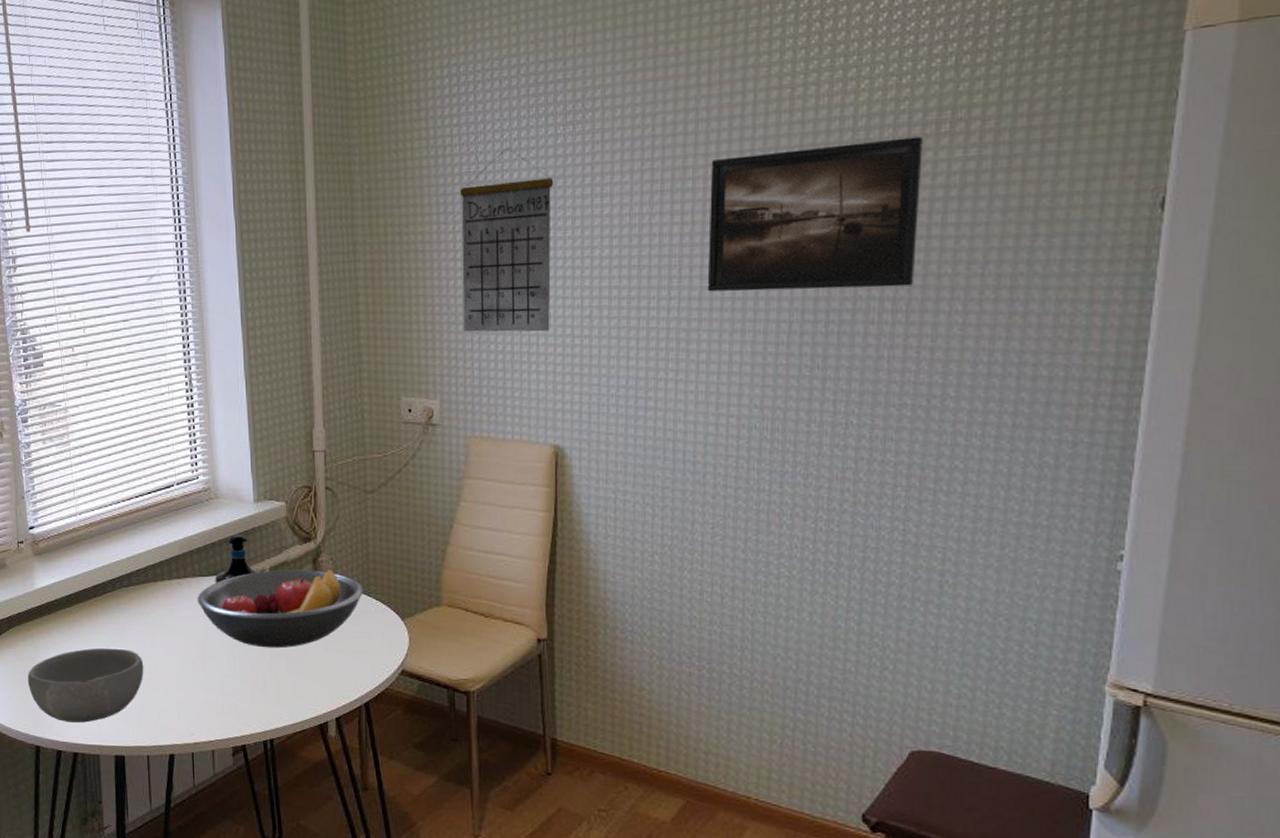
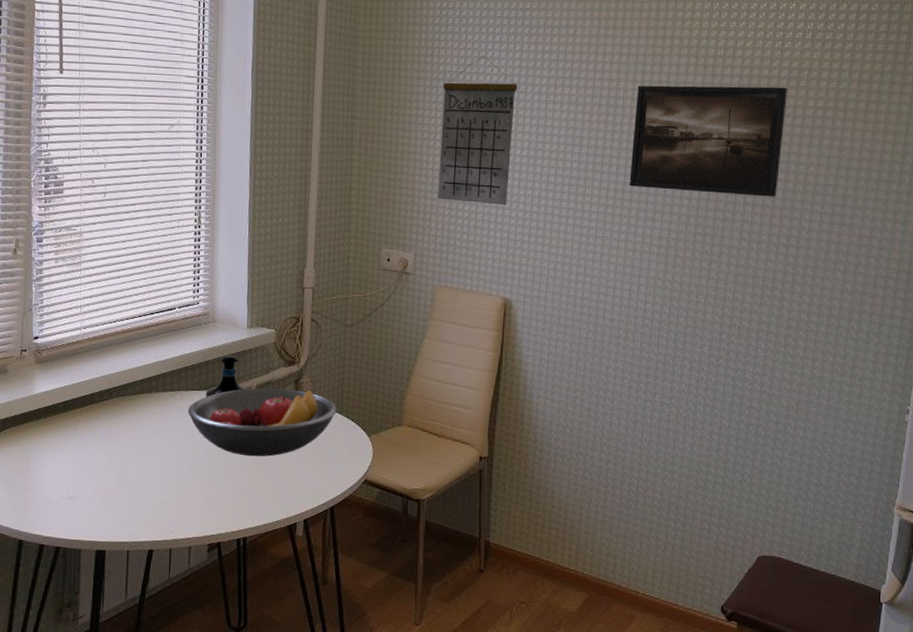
bowl: present [27,647,144,723] -> none [17,450,132,519]

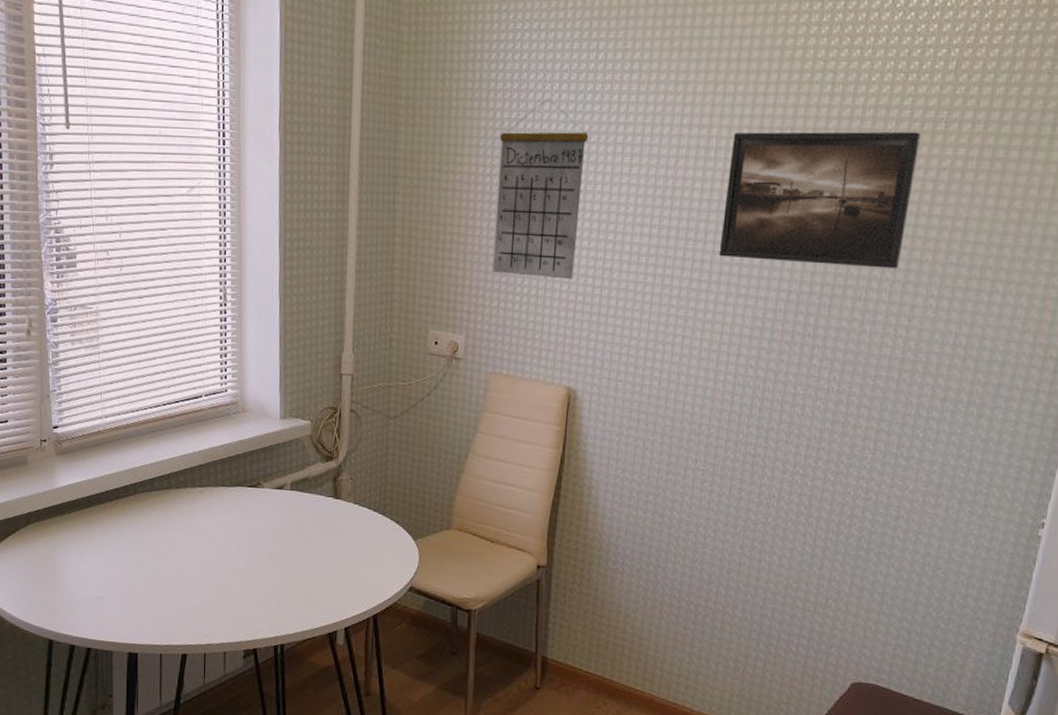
fruit bowl: present [187,388,338,457] -> none [218,485,380,560]
tequila bottle: present [205,355,248,397] -> none [237,448,282,494]

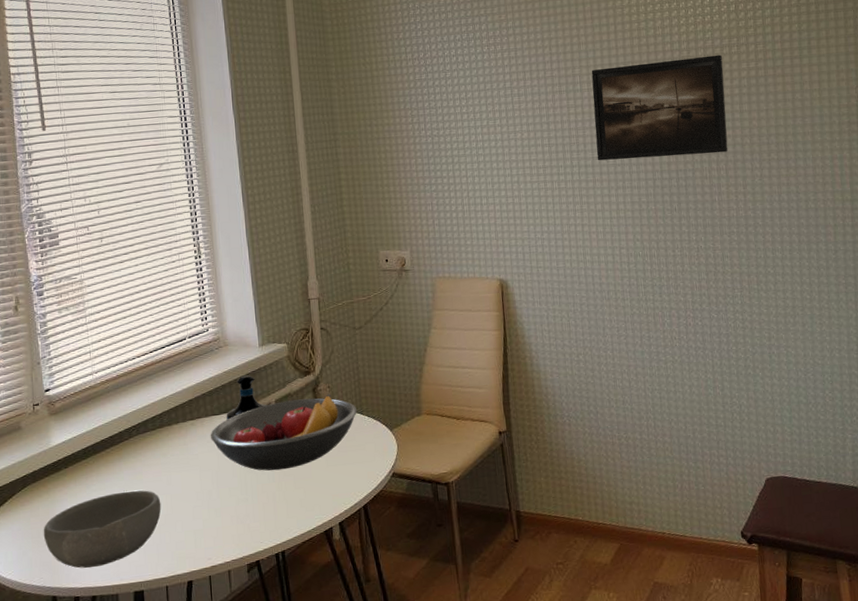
bowl: none [44,548,162,620] -> present [43,490,161,568]
fruit bowl: none [218,485,380,560] -> present [210,394,358,471]
tequila bottle: none [237,448,282,494] -> present [226,375,267,420]
calendar: present [492,98,589,280] -> none [414,61,490,198]

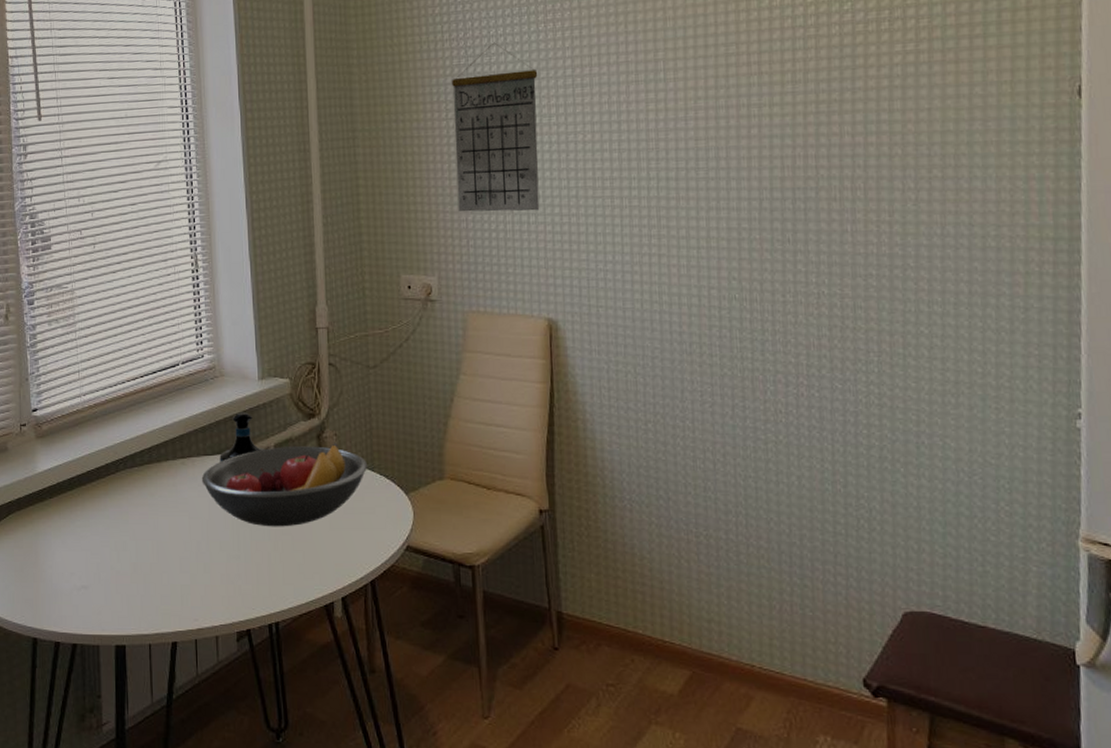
bowl: present [43,490,161,568] -> none [26,531,147,611]
calendar: none [414,61,490,198] -> present [451,42,540,212]
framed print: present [591,55,728,161] -> none [680,33,869,173]

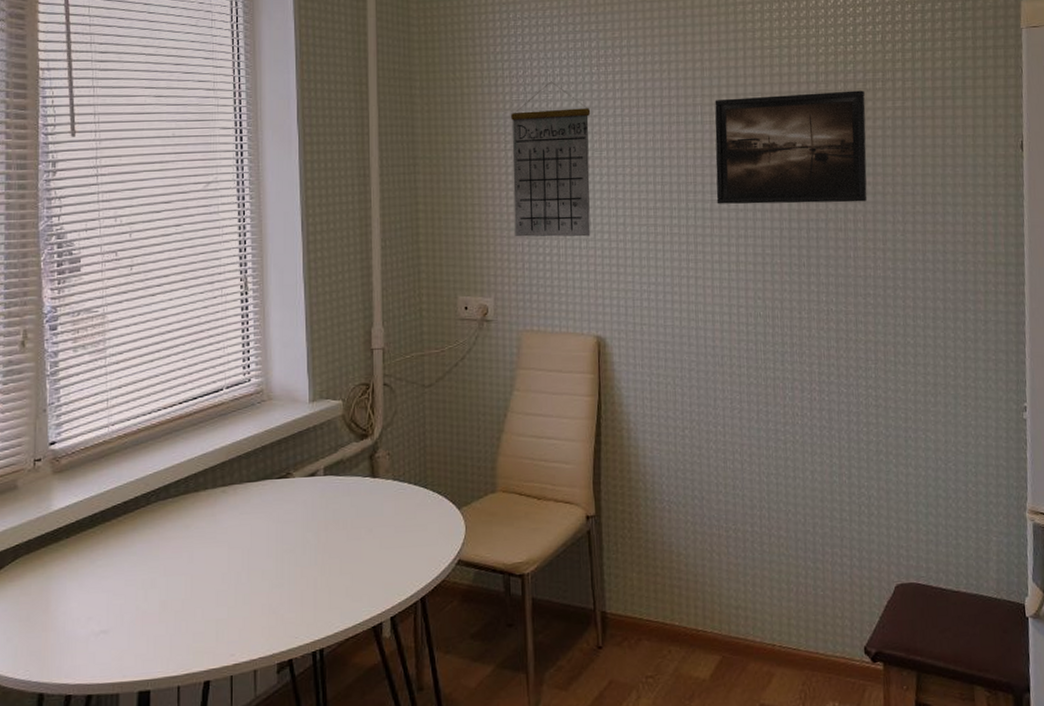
fruit bowl: present [201,443,368,527] -> none [243,462,421,552]
tequila bottle: present [219,412,265,462] -> none [264,435,314,488]
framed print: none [680,33,869,173] -> present [715,90,867,204]

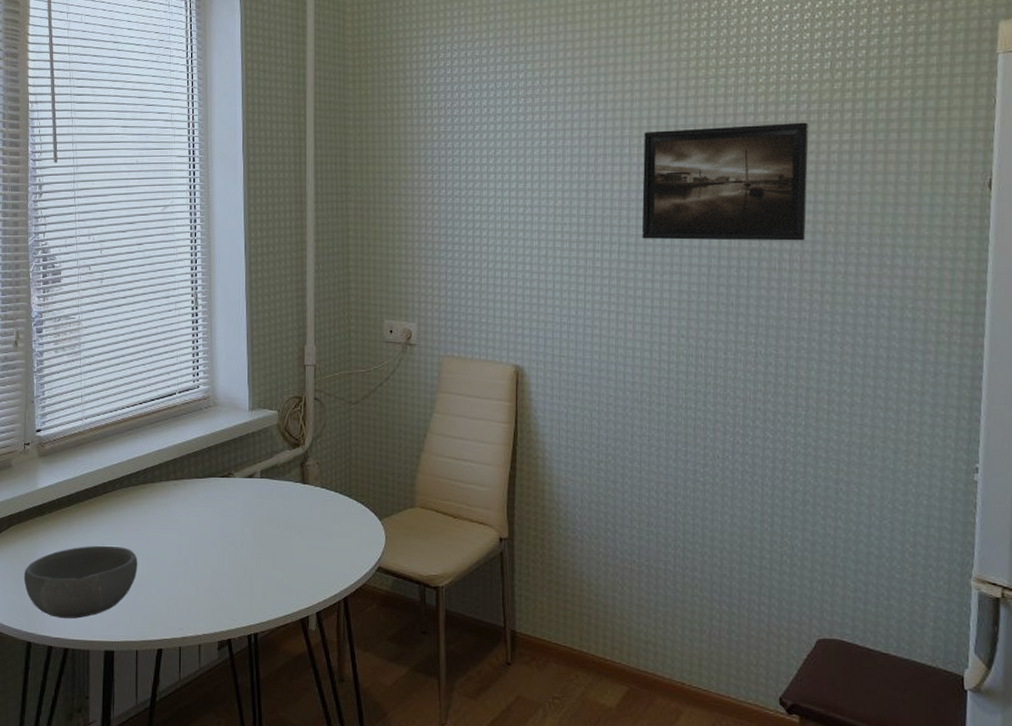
bowl: none [33,568,179,661] -> present [23,545,138,619]
calendar: present [510,81,591,237] -> none [437,113,516,267]

